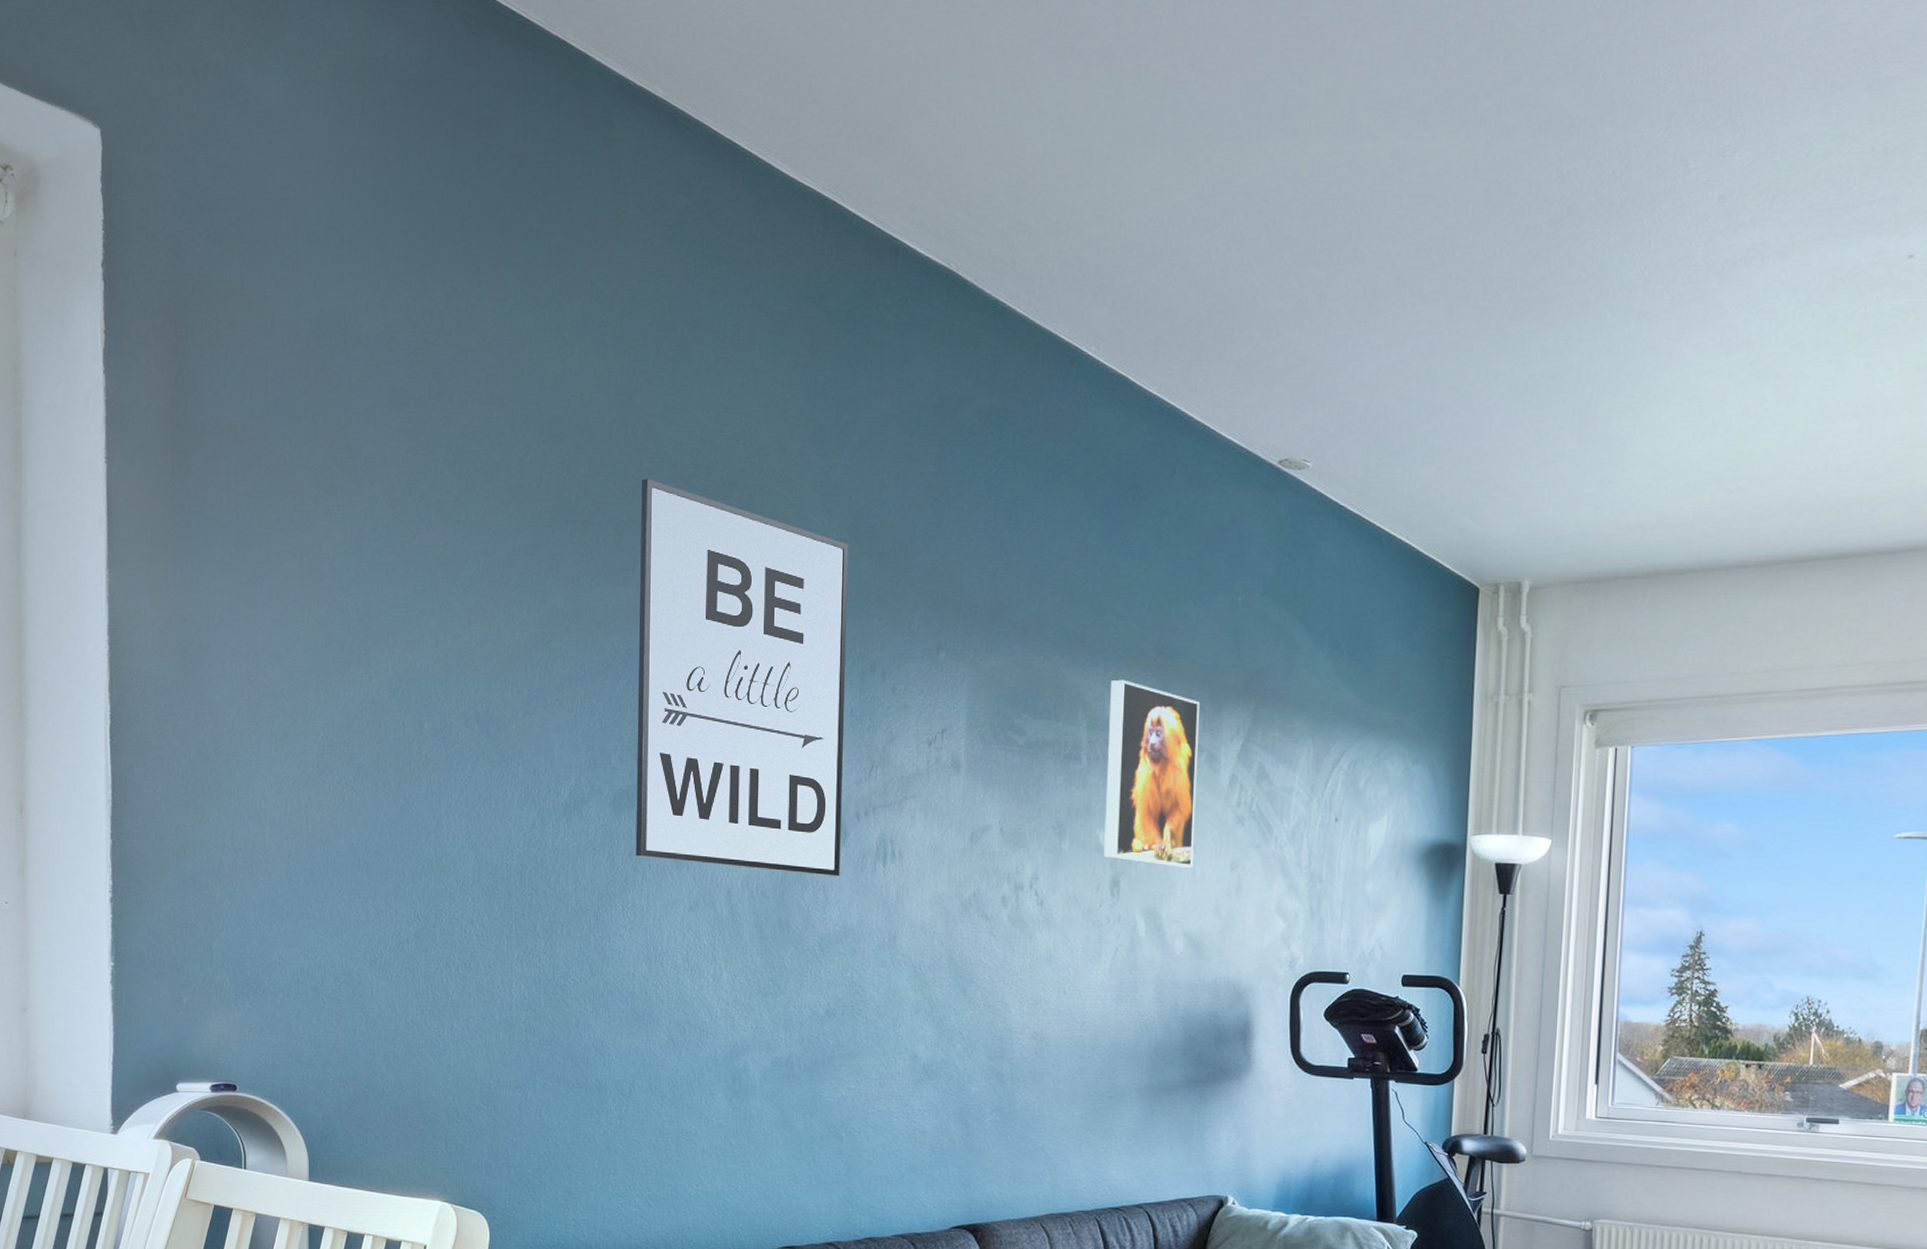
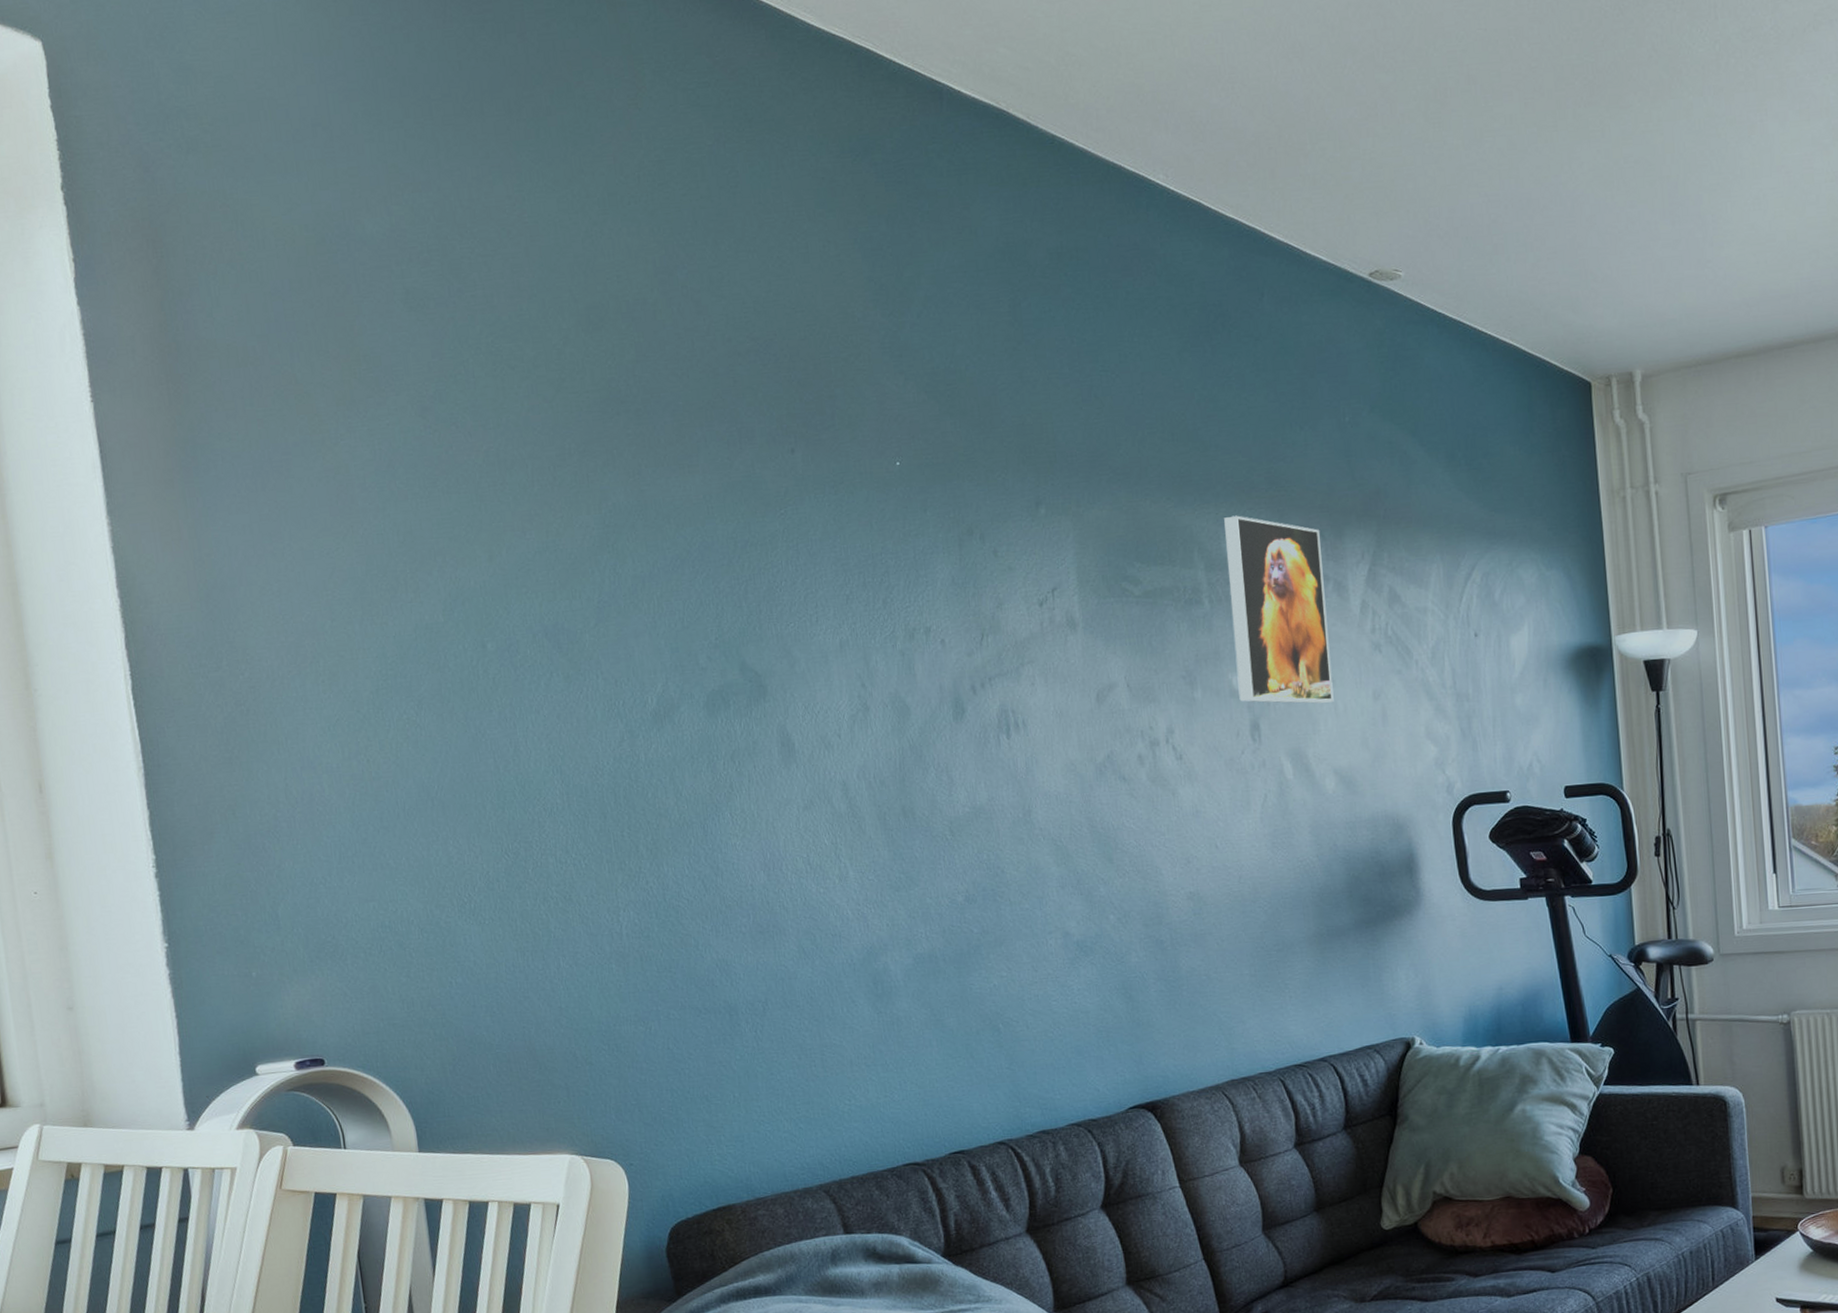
wall art: present [635,479,849,876] -> none [695,358,962,760]

